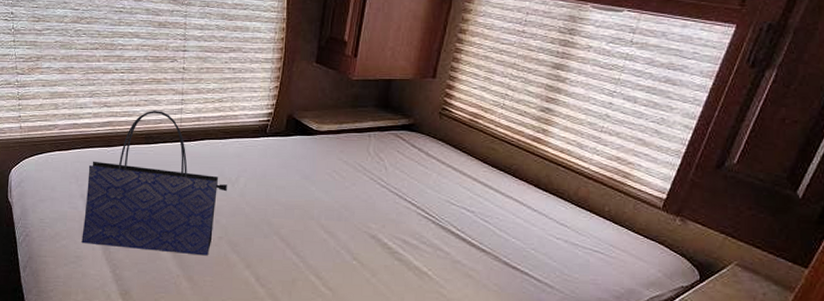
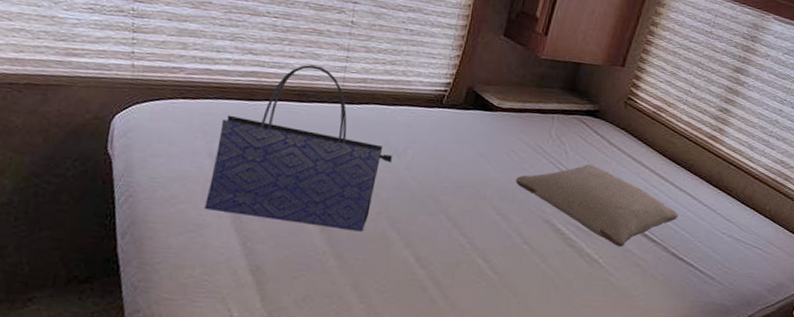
pillow: none [340,178,507,259] -> present [516,164,679,248]

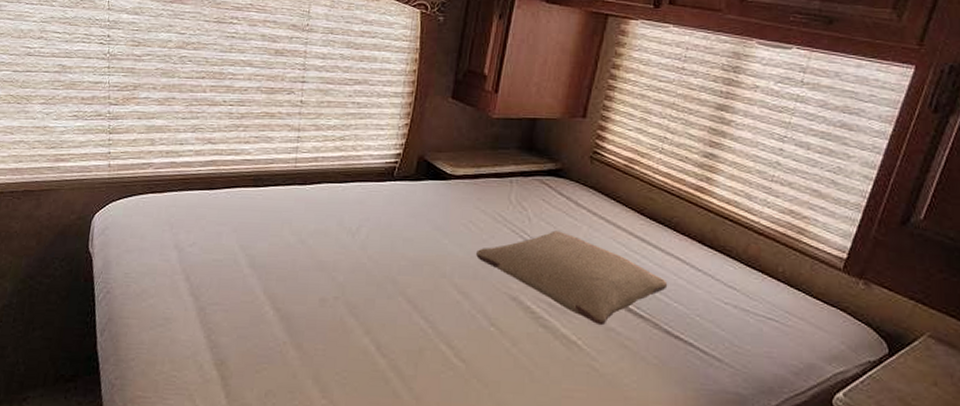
tote bag: present [204,64,392,232] -> none [172,149,346,319]

